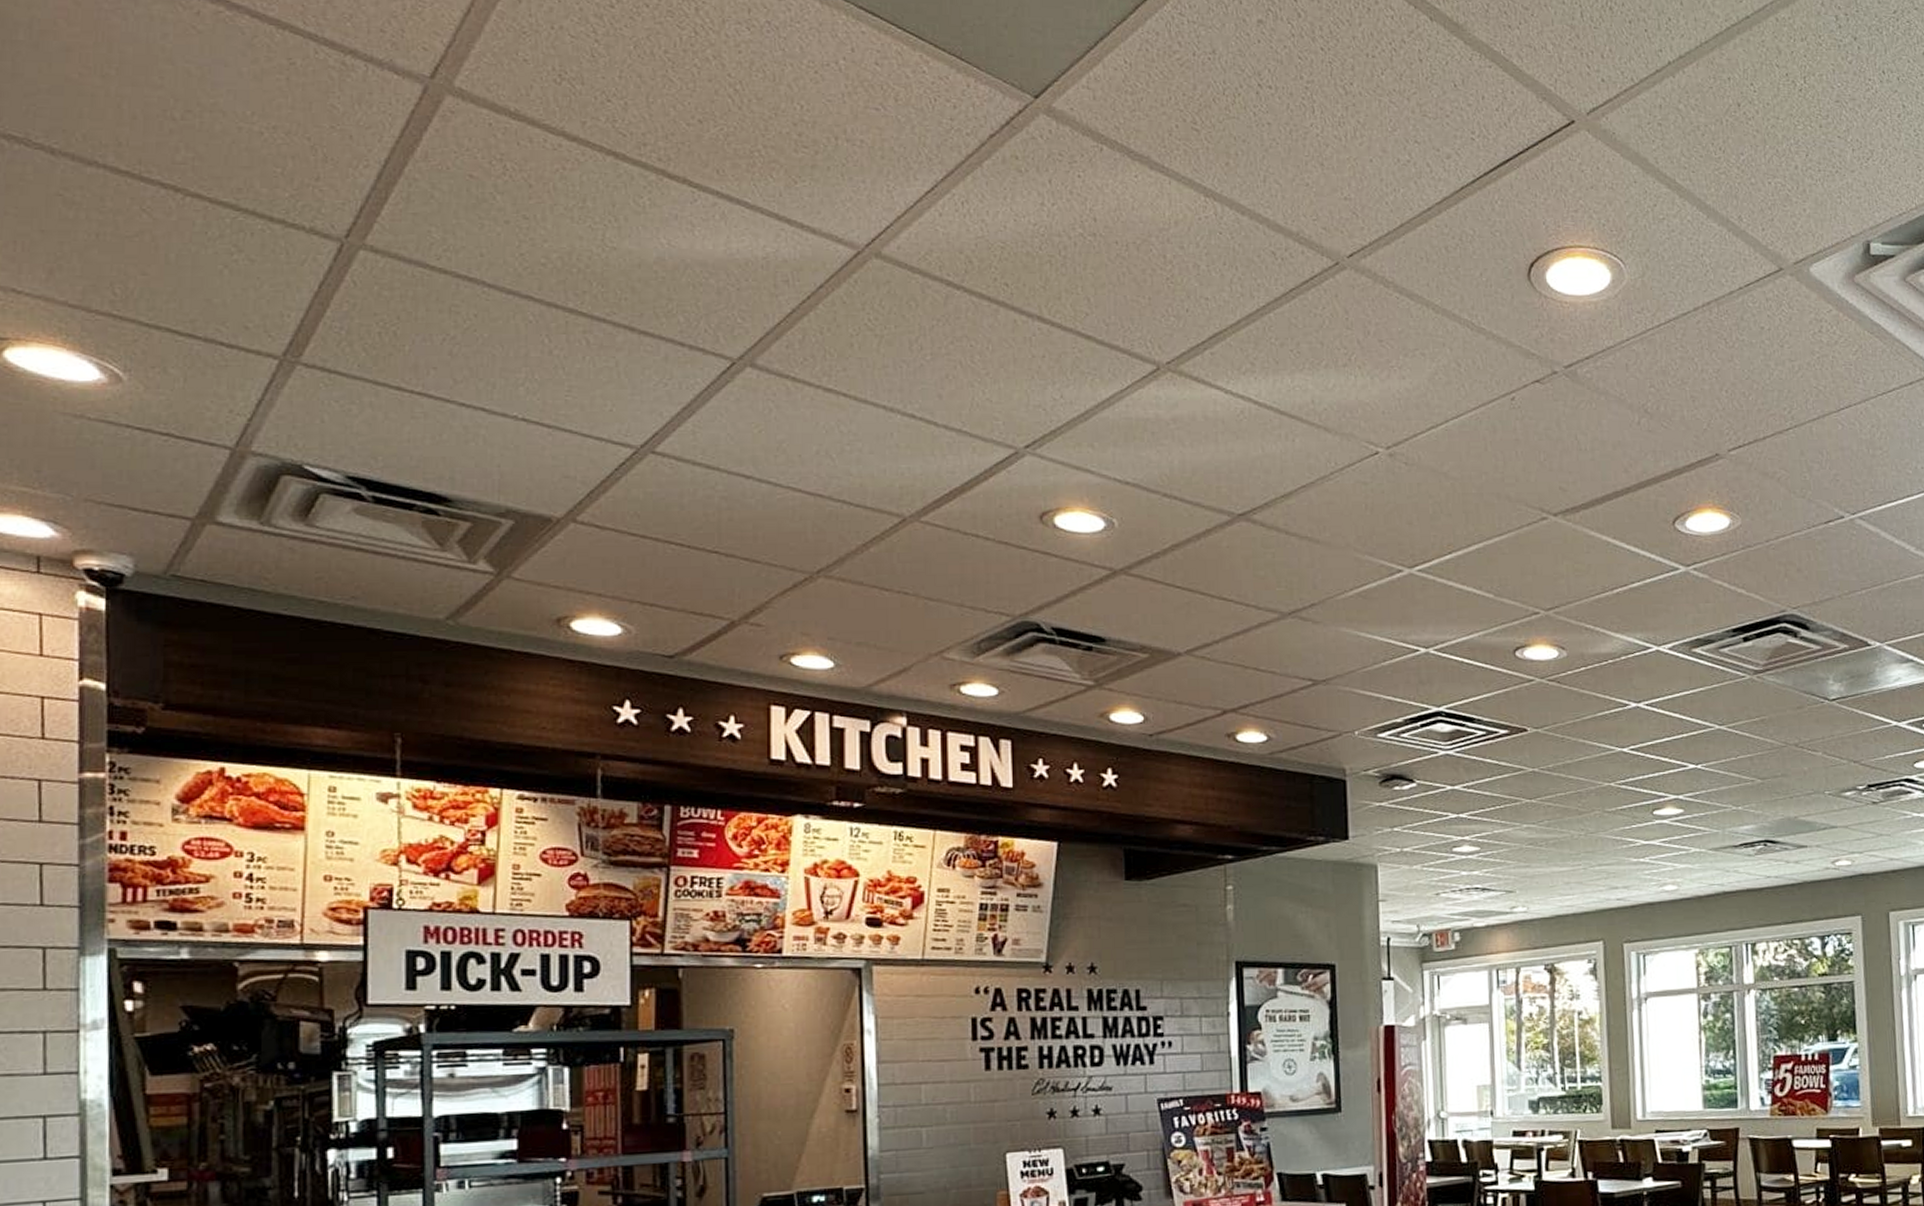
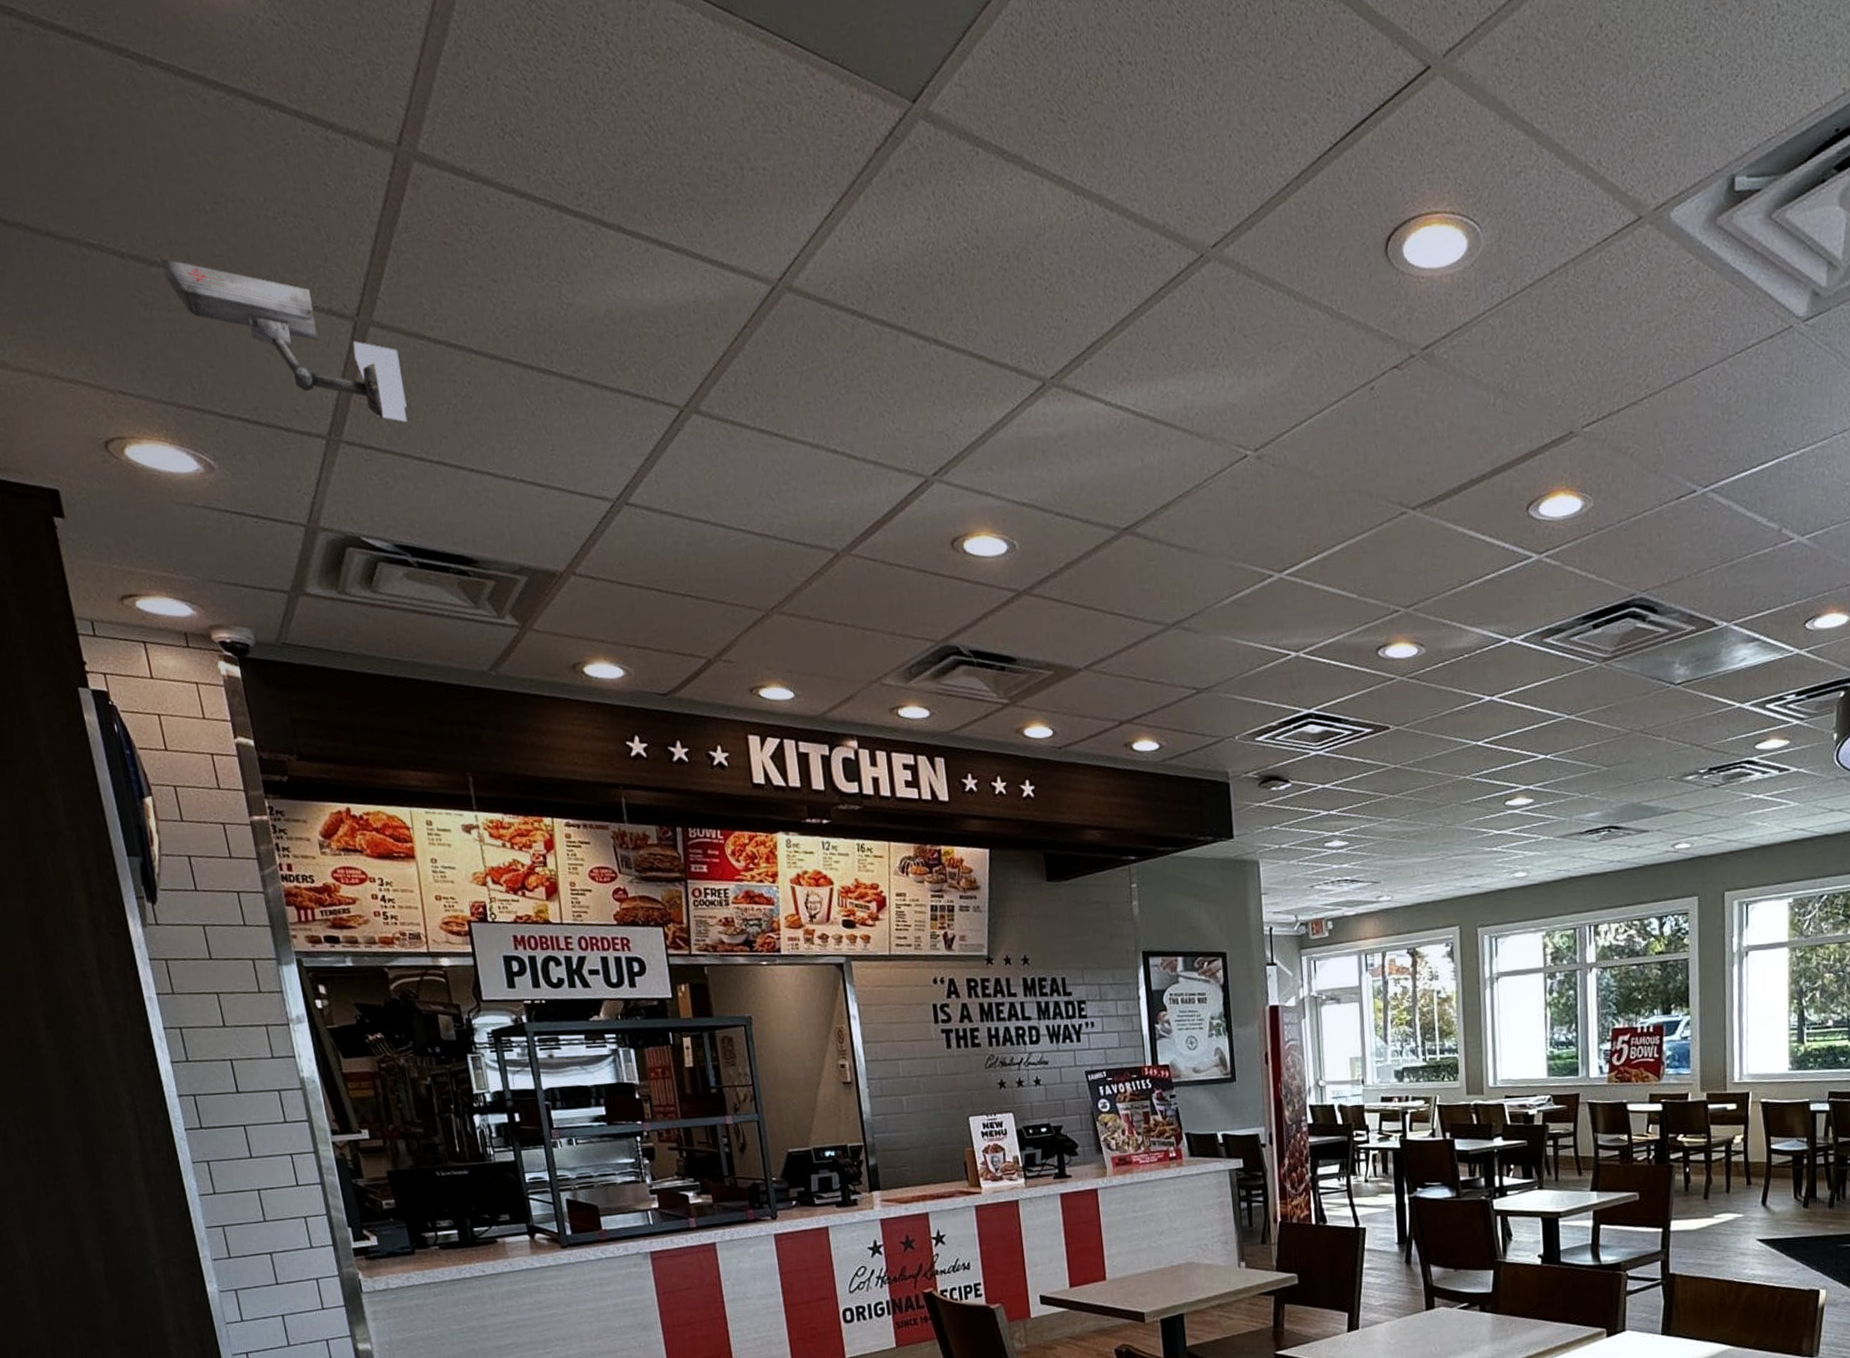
security camera: none [101,159,392,349] -> present [160,258,408,422]

